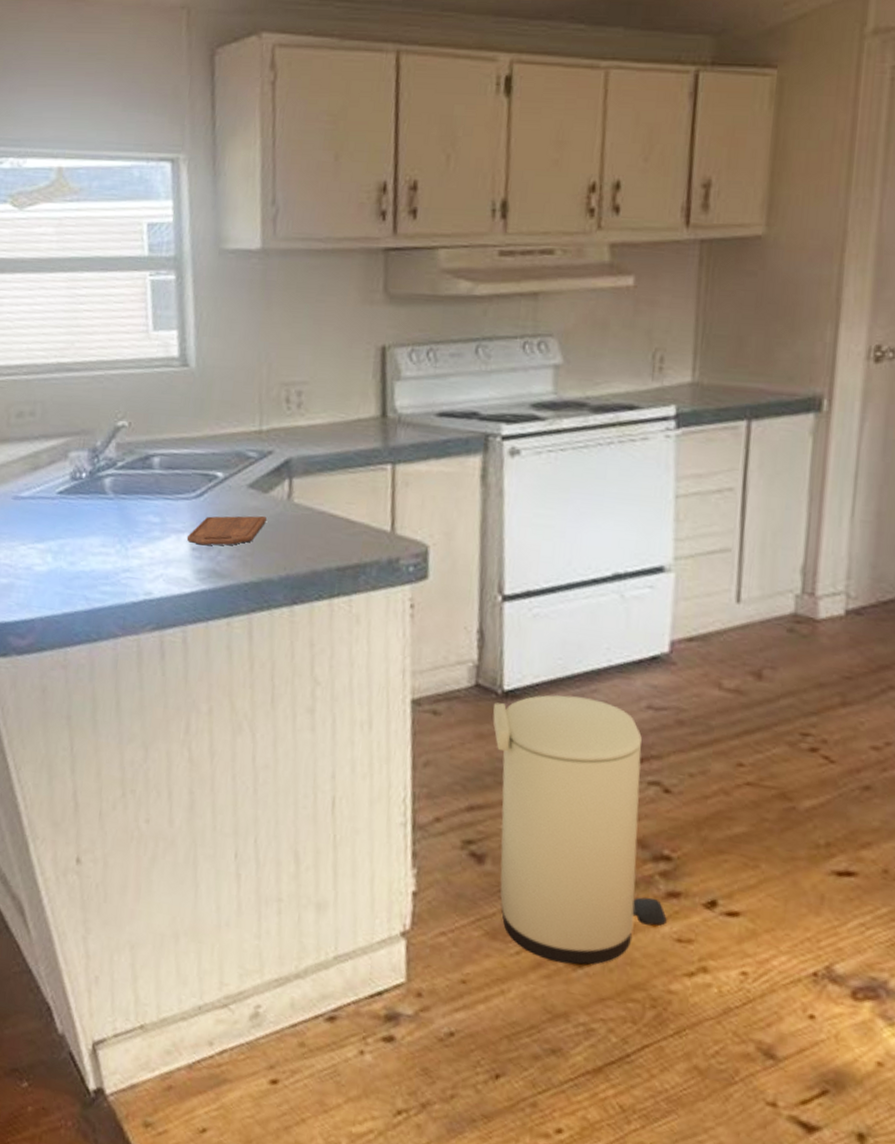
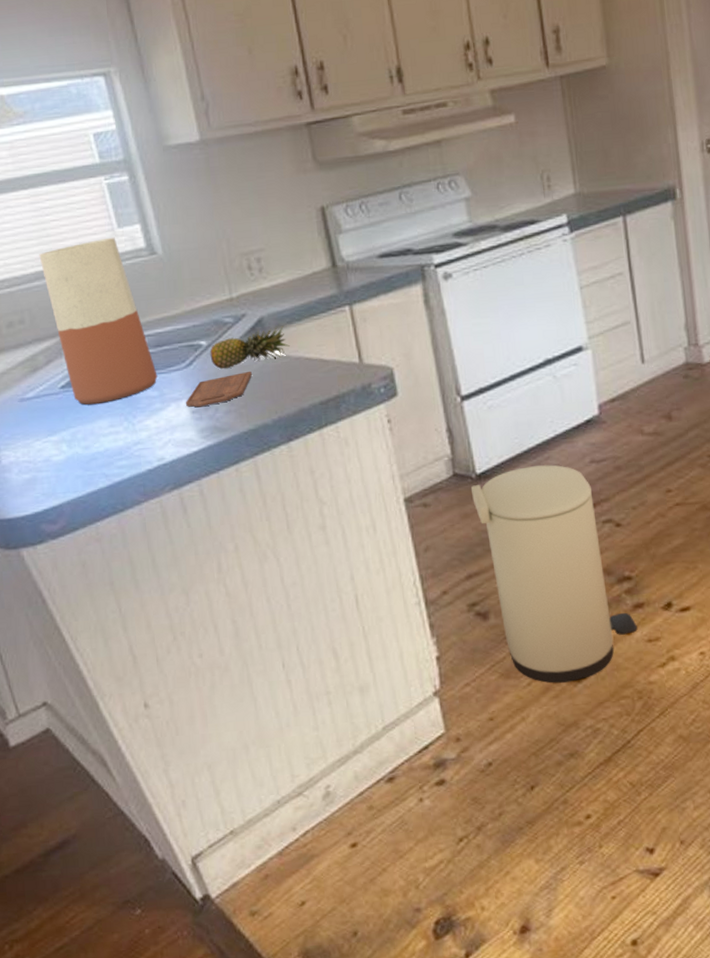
vase: none [64,339,163,519] -> present [39,237,158,405]
fruit: none [224,472,315,509] -> present [210,326,290,370]

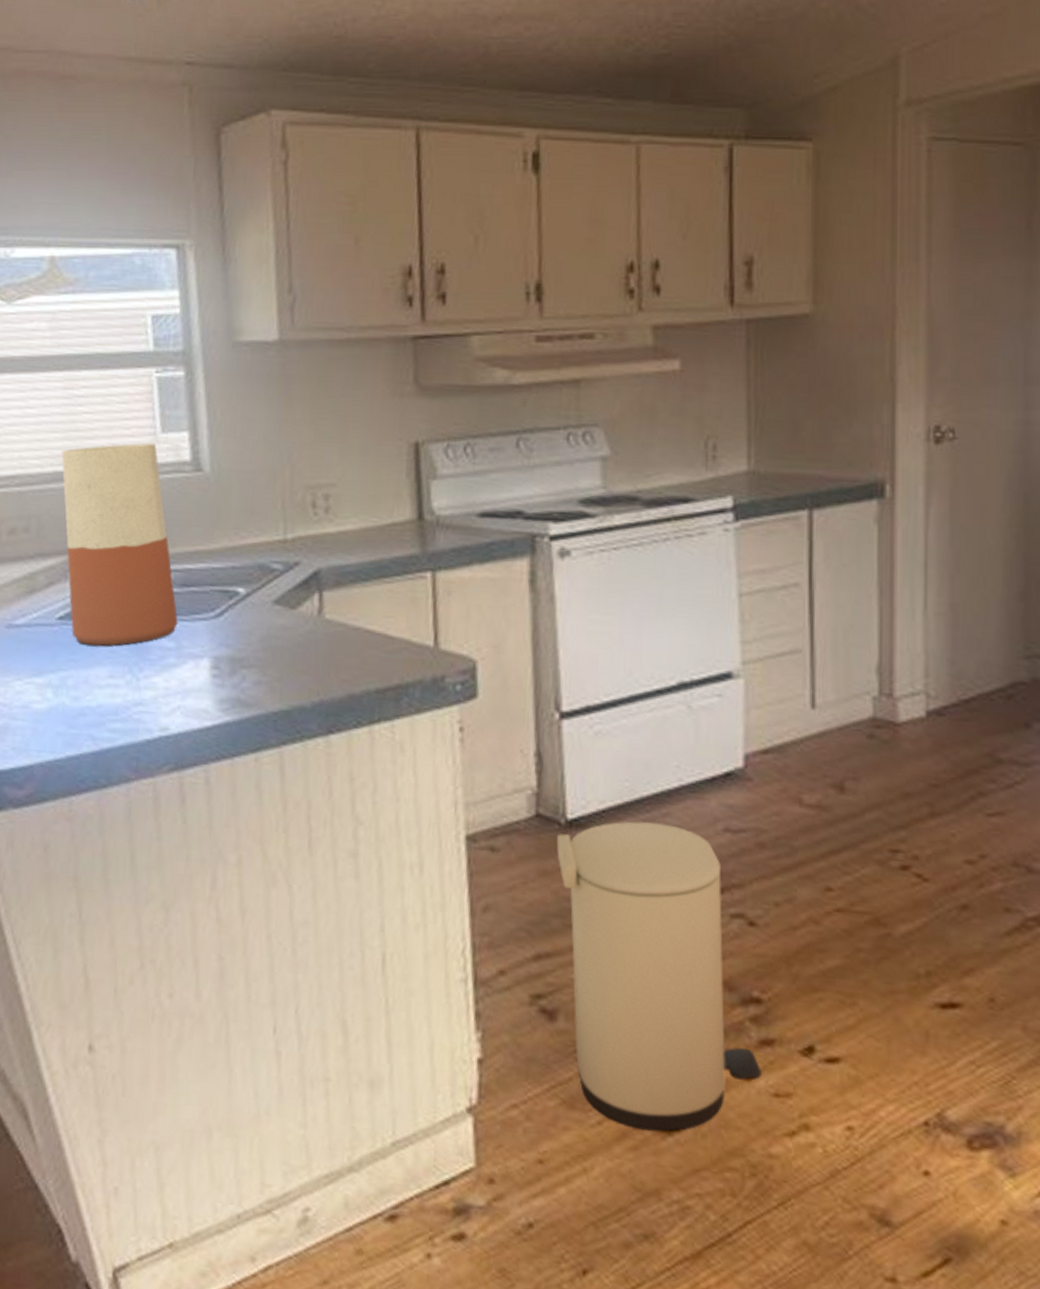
cutting board: present [185,371,252,408] -> none [206,634,295,672]
fruit: present [210,326,290,370] -> none [247,584,349,628]

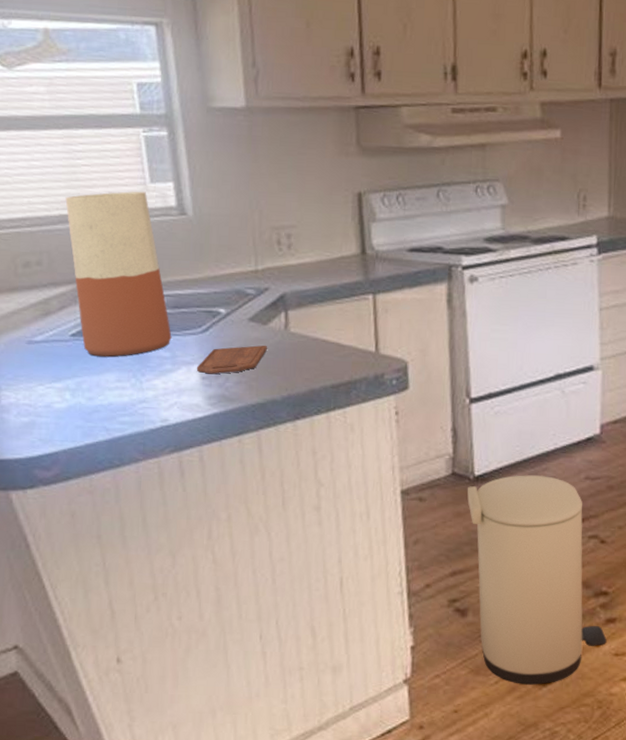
cutting board: none [206,634,295,672] -> present [196,345,267,374]

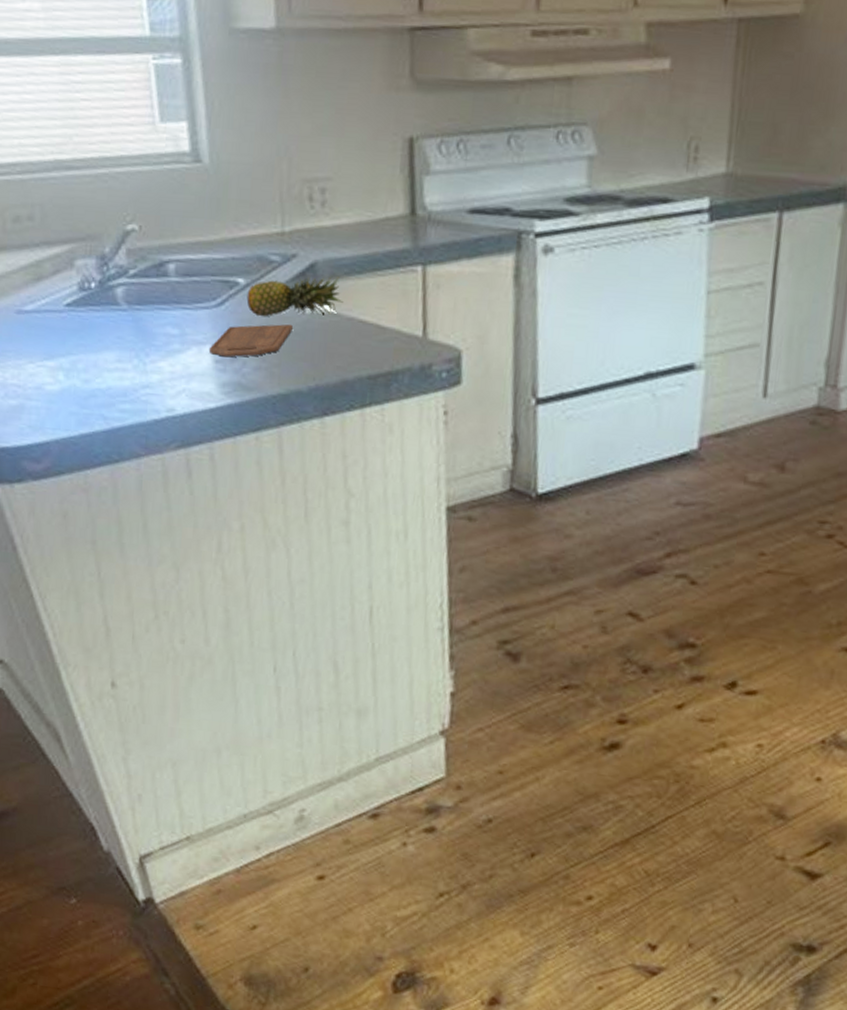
vase: present [65,191,172,357] -> none [61,132,181,332]
fruit: none [227,305,309,340] -> present [246,276,343,317]
pedal bin: present [467,475,607,685] -> none [527,495,691,749]

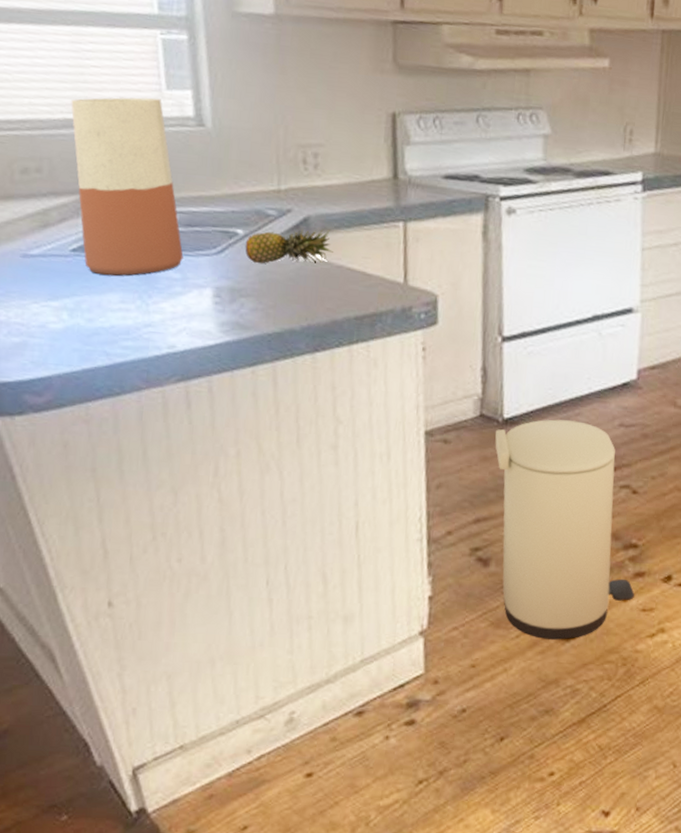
vase: none [61,132,181,332] -> present [71,97,184,276]
cutting board: present [208,324,293,358] -> none [208,270,287,300]
pedal bin: none [527,495,691,749] -> present [495,419,635,640]

